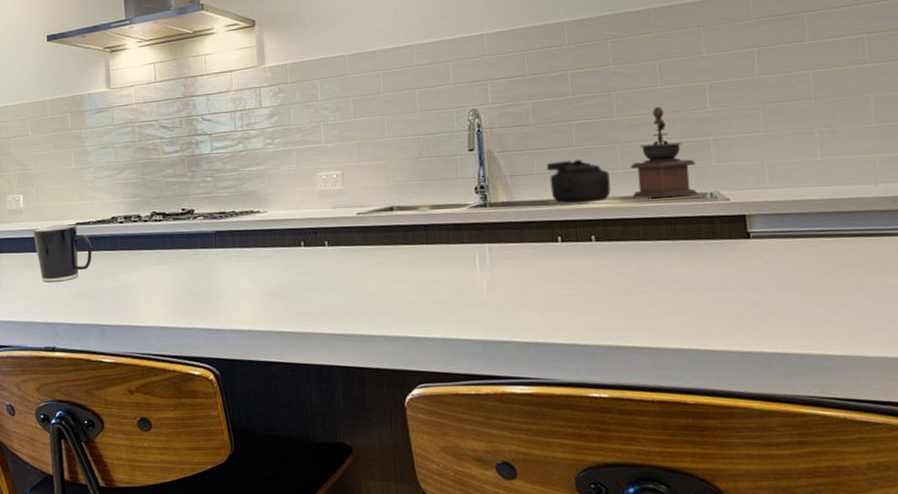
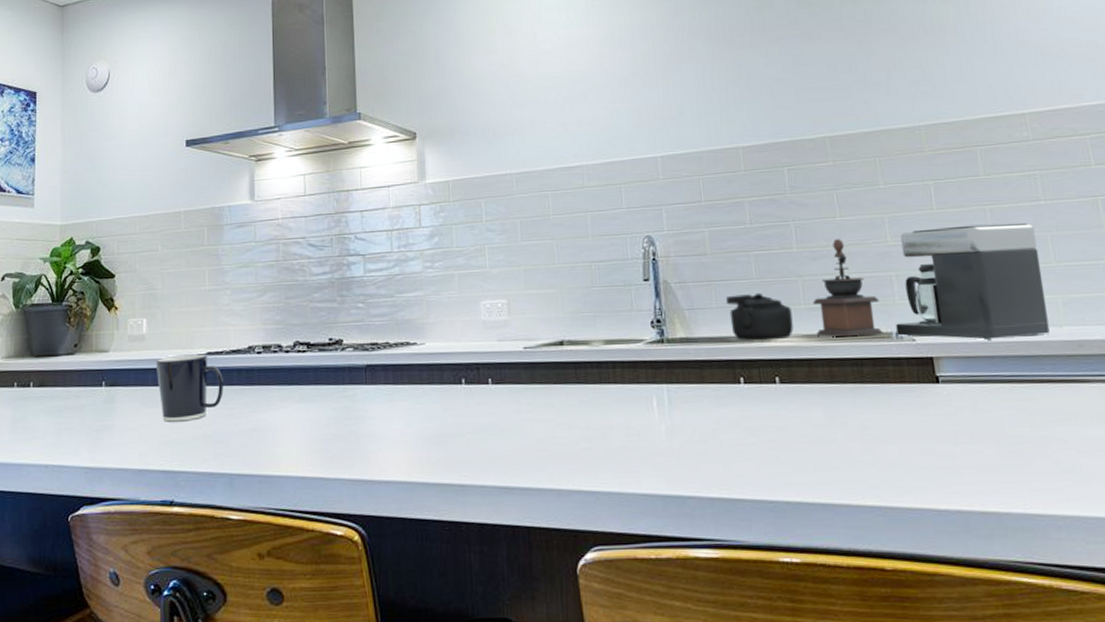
coffee maker: none [711,85,865,198] -> present [896,222,1050,340]

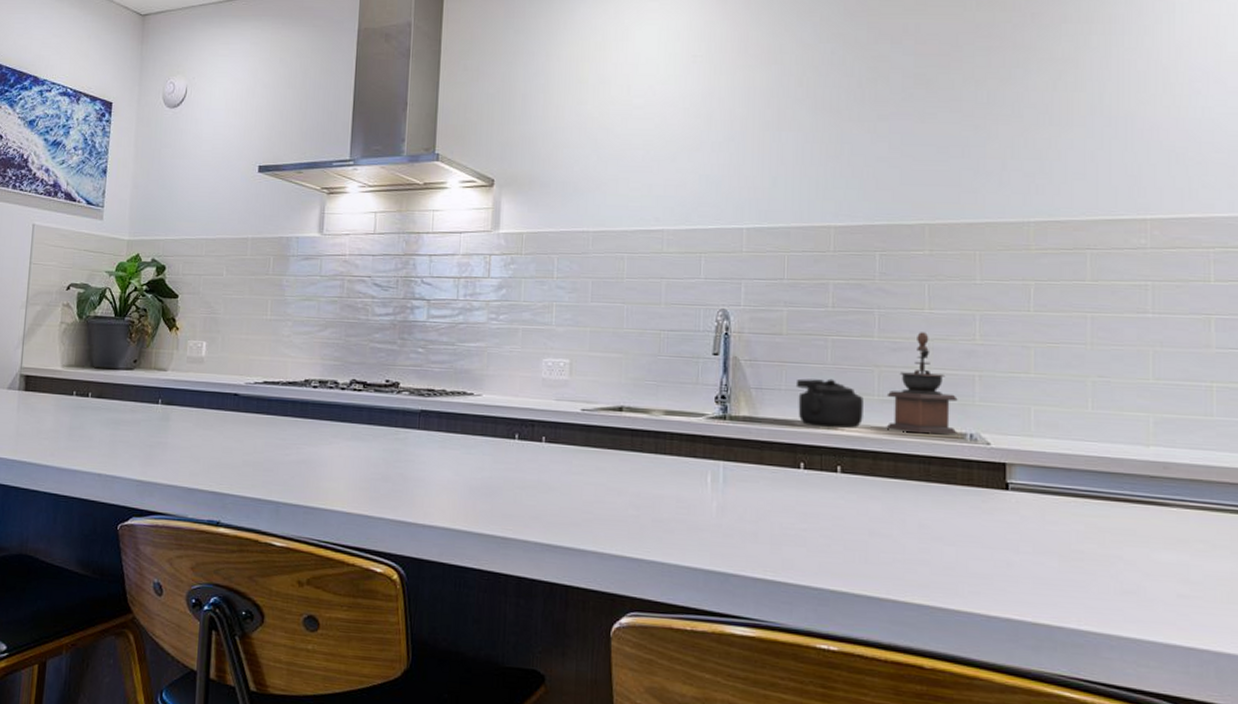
mug: present [155,354,223,423] -> none [212,381,278,447]
coffee maker: present [896,222,1050,340] -> none [971,331,1137,453]

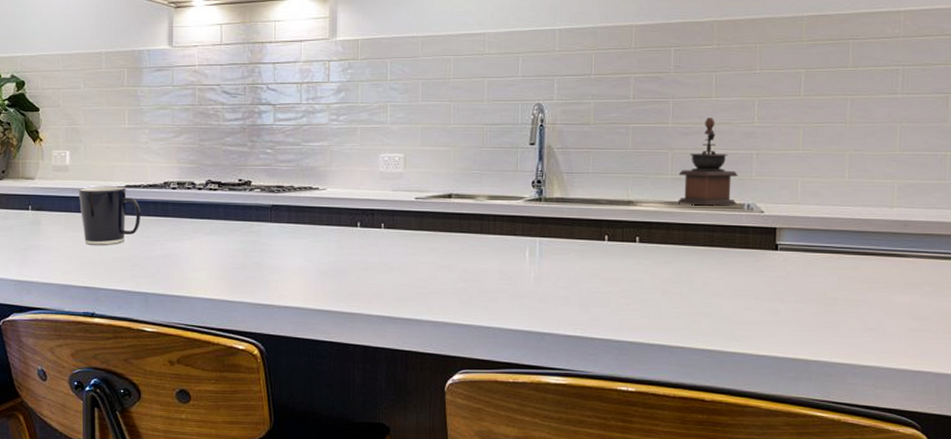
mug: none [212,381,278,447] -> present [78,186,141,246]
kettle: present [795,378,863,429] -> none [601,161,659,205]

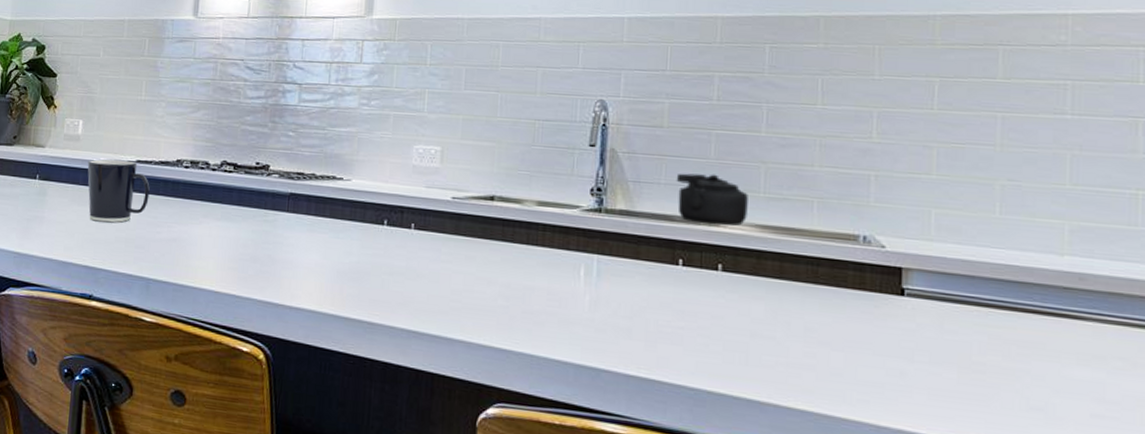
kettle: none [601,161,659,205] -> present [676,173,748,226]
coffee grinder: present [677,118,738,206] -> none [772,128,851,236]

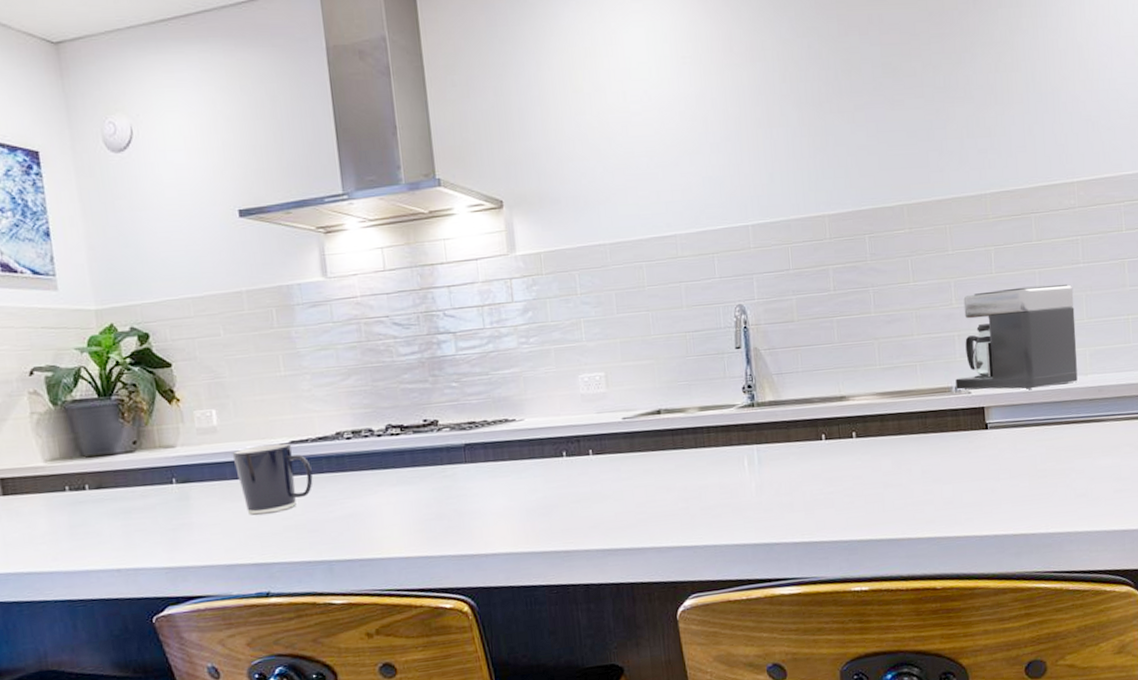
kettle: present [676,173,748,226] -> none [810,355,869,401]
coffee maker: none [865,130,1053,262] -> present [955,283,1078,390]

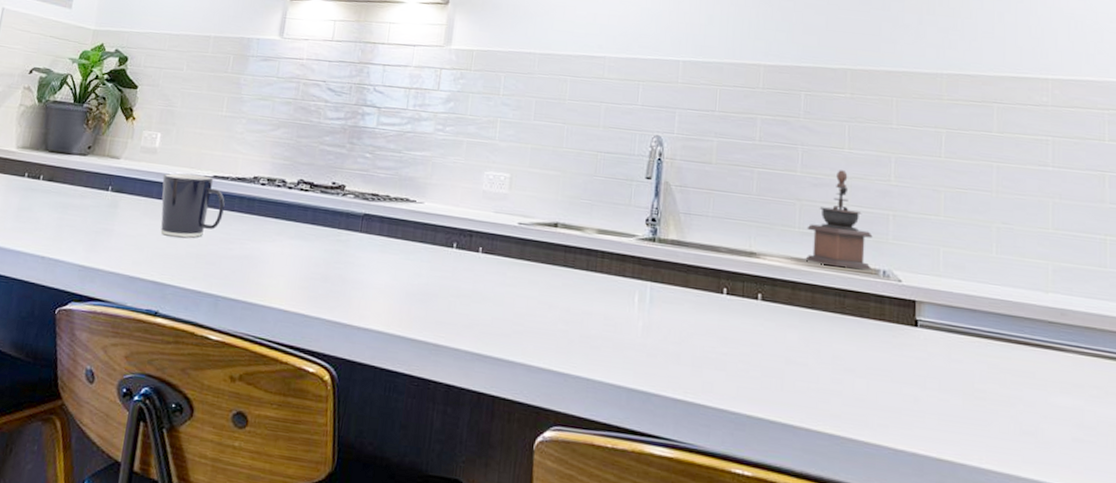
coffee grinder: none [886,303,945,394] -> present [805,170,873,270]
coffee maker: present [955,283,1078,390] -> none [884,175,1038,298]

